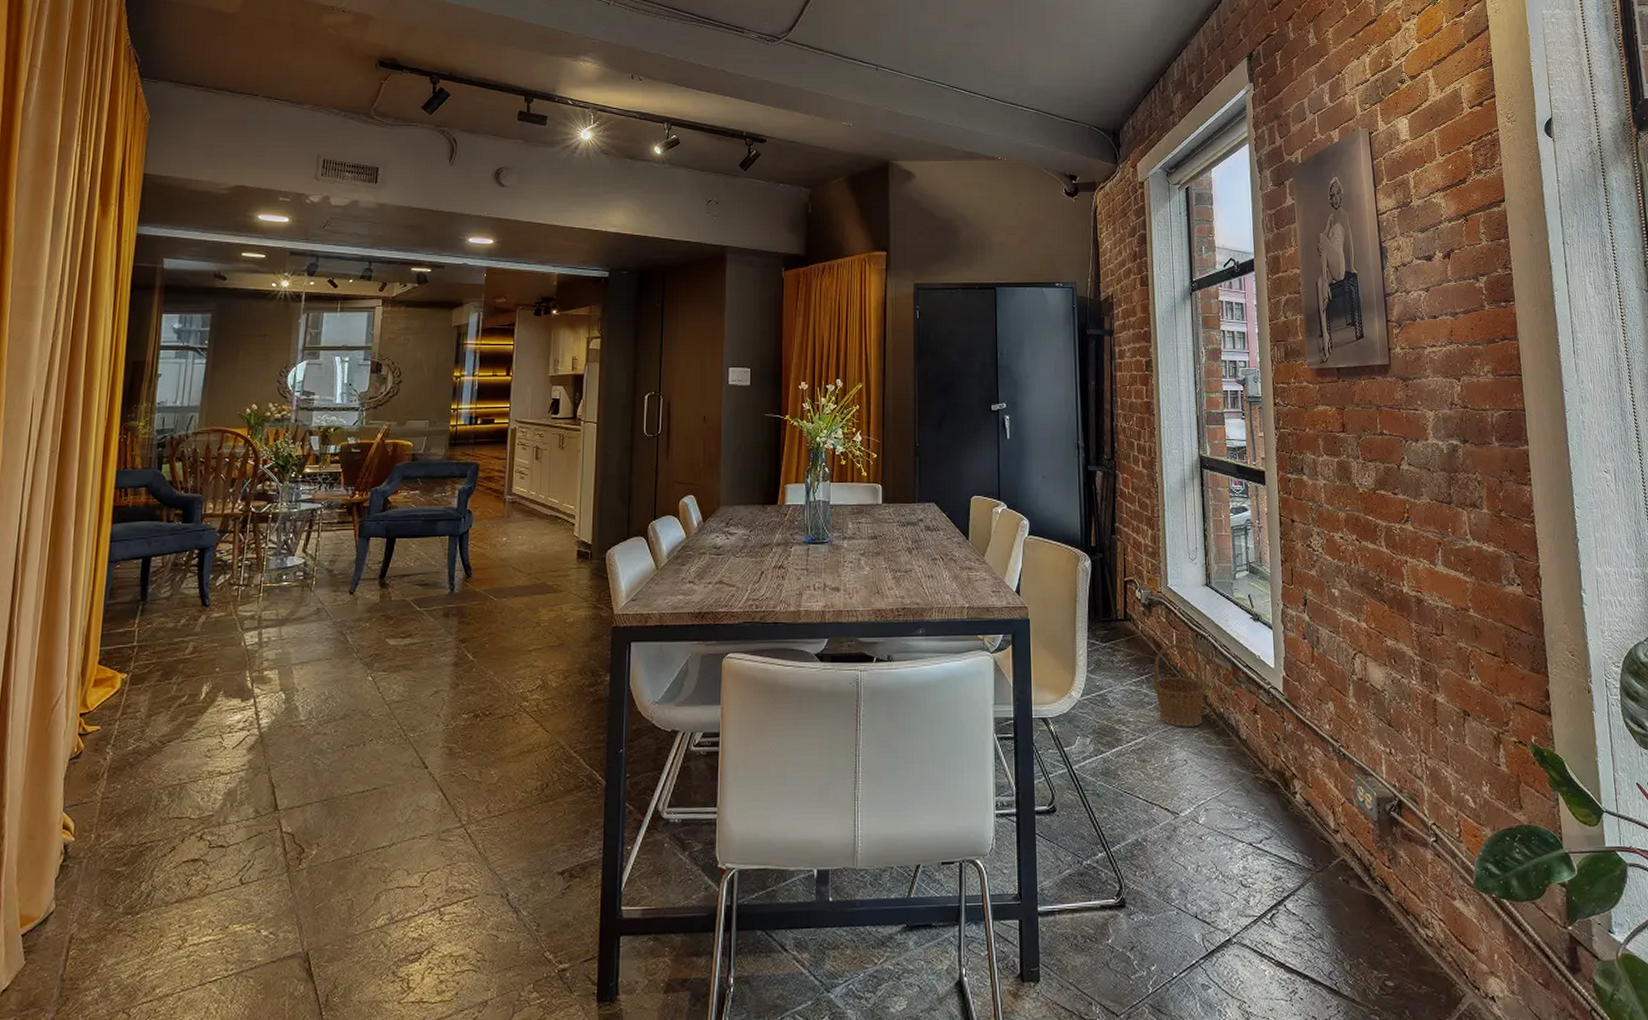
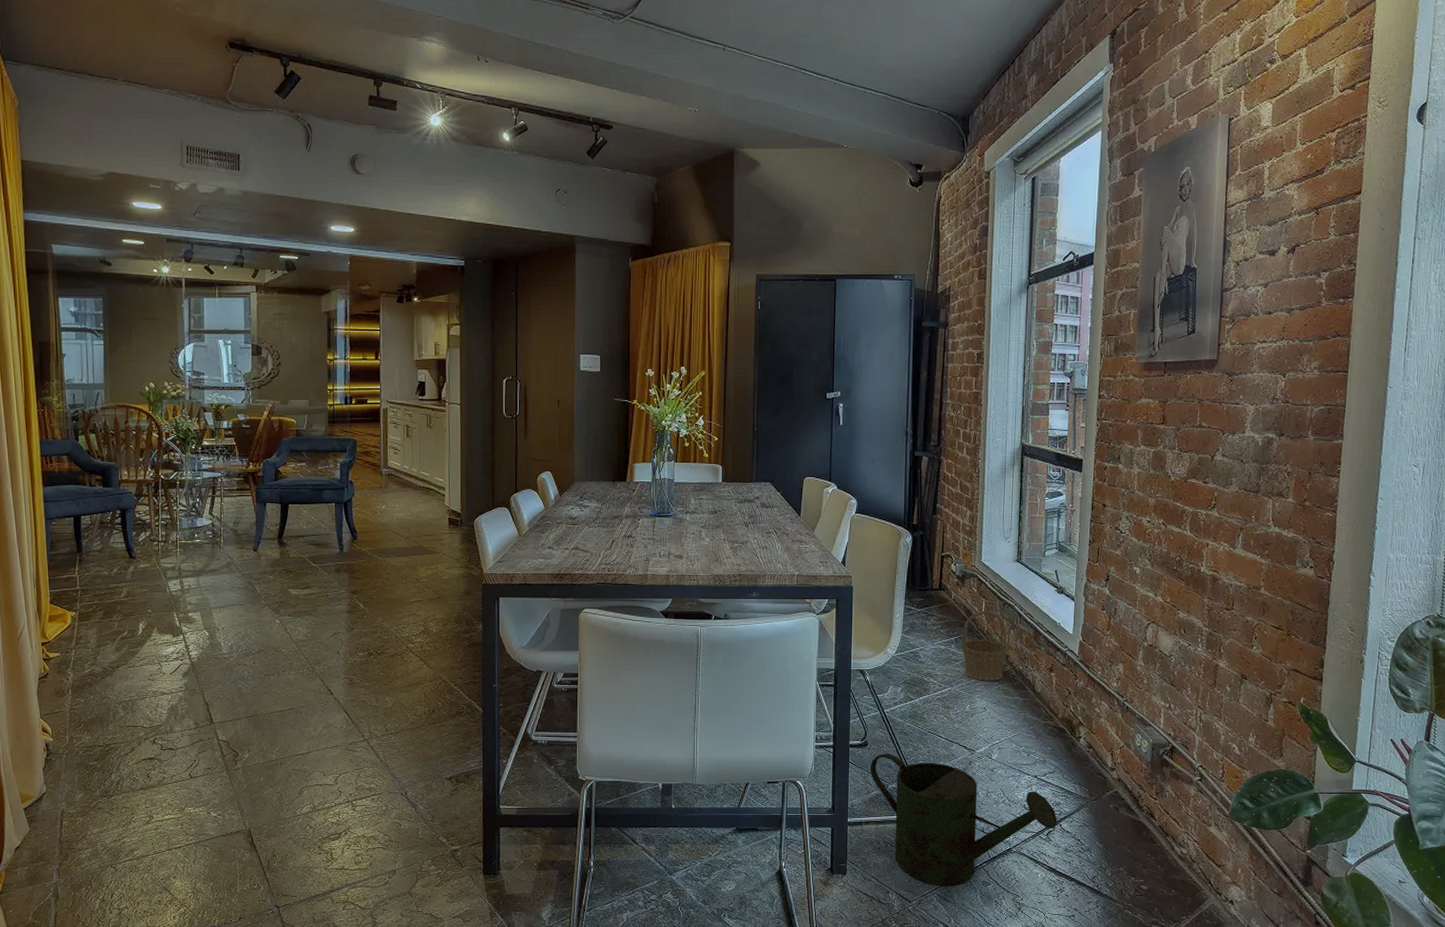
watering can: none [1060,821,1281,993] -> present [870,753,1057,886]

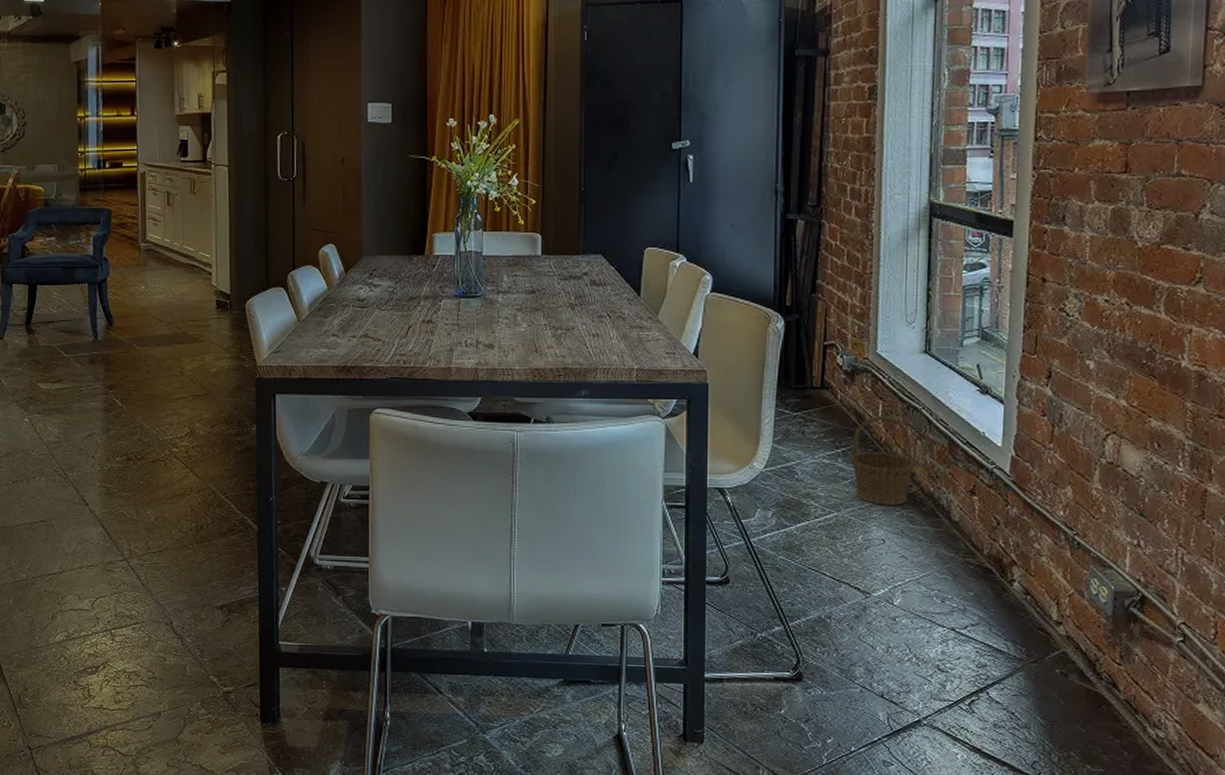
watering can: present [870,753,1057,886] -> none [732,593,983,765]

